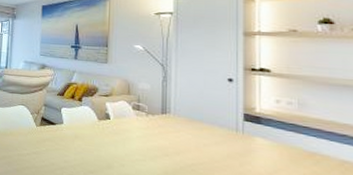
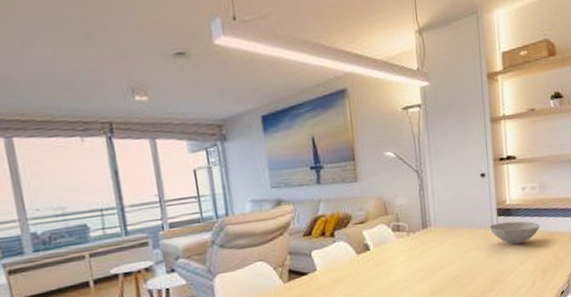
bowl: none [233,127,296,154] -> present [489,221,540,245]

